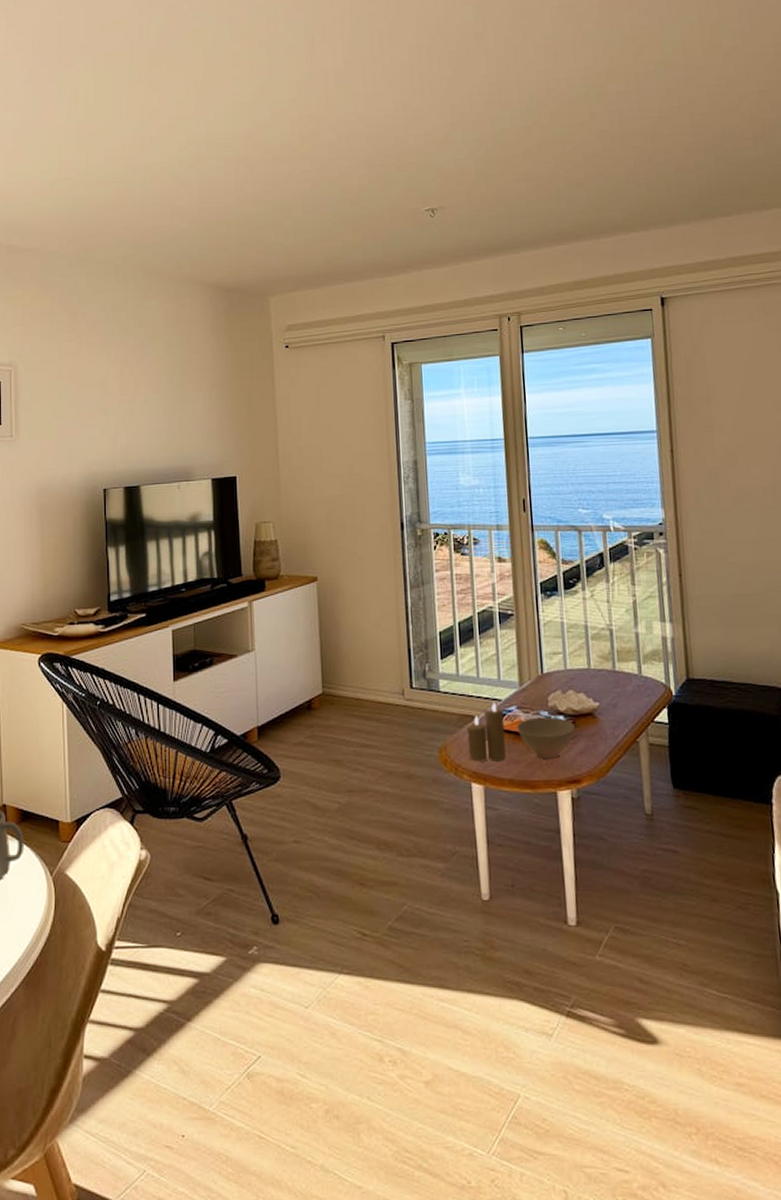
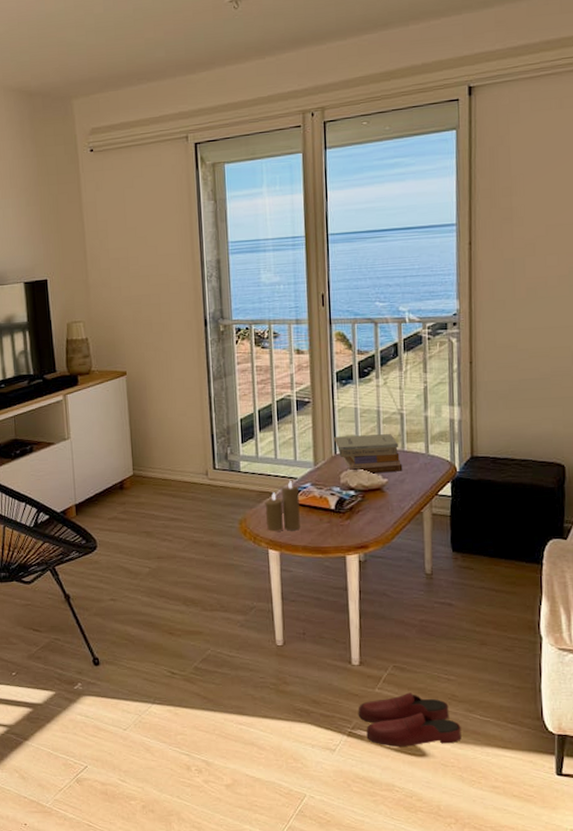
bowl: present [516,717,576,760] -> none [310,492,365,529]
books: none [540,652,615,696] -> present [334,434,403,474]
slippers: none [576,961,697,1031] -> present [358,692,462,746]

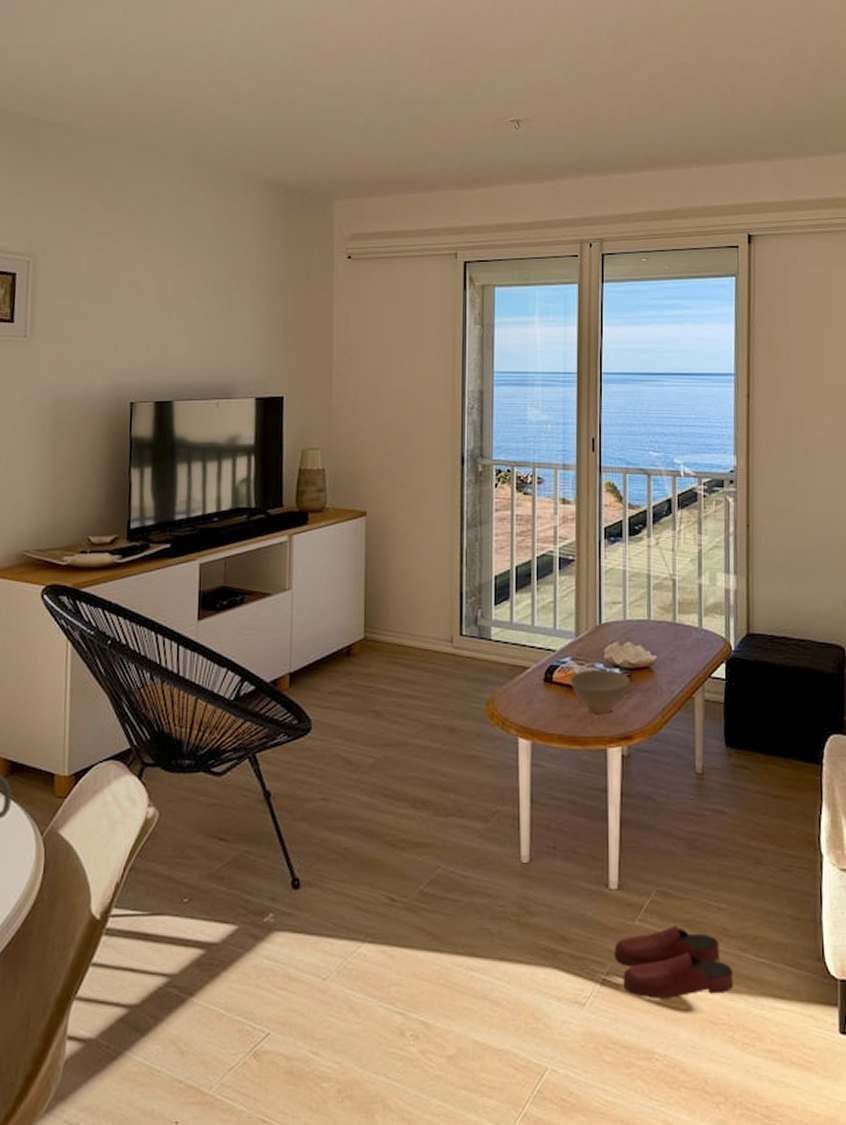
candle: present [265,480,300,532] -> none [517,652,558,716]
bowl: none [310,492,365,529] -> present [569,669,631,715]
books: present [334,434,403,474] -> none [599,603,674,649]

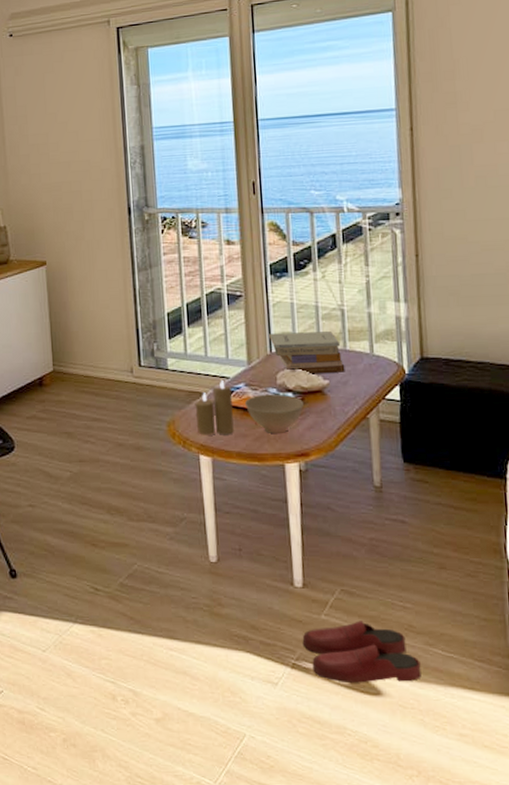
candle: none [517,652,558,716] -> present [194,379,234,435]
books: none [599,603,674,649] -> present [269,331,345,375]

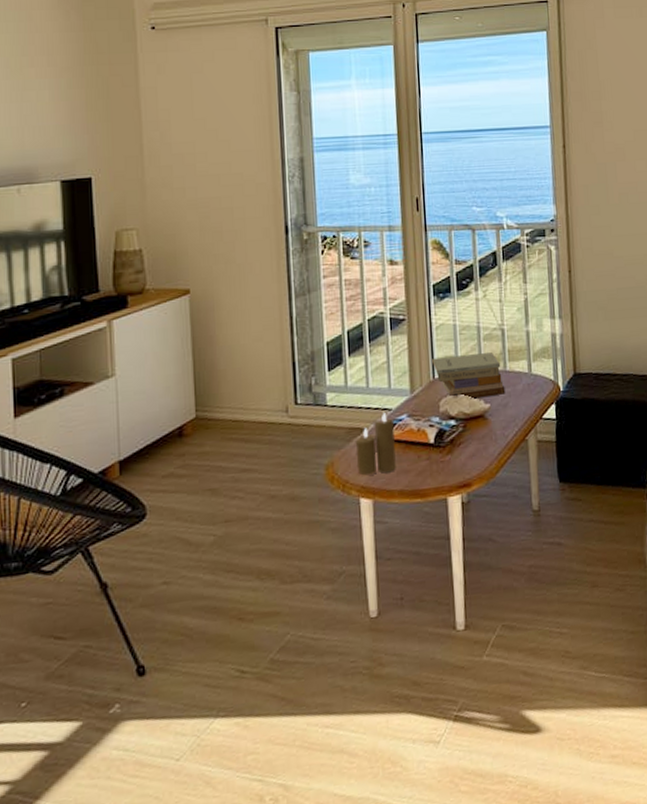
bowl: present [244,394,305,435] -> none [407,422,467,467]
slippers: present [302,621,421,683] -> none [464,655,577,726]

